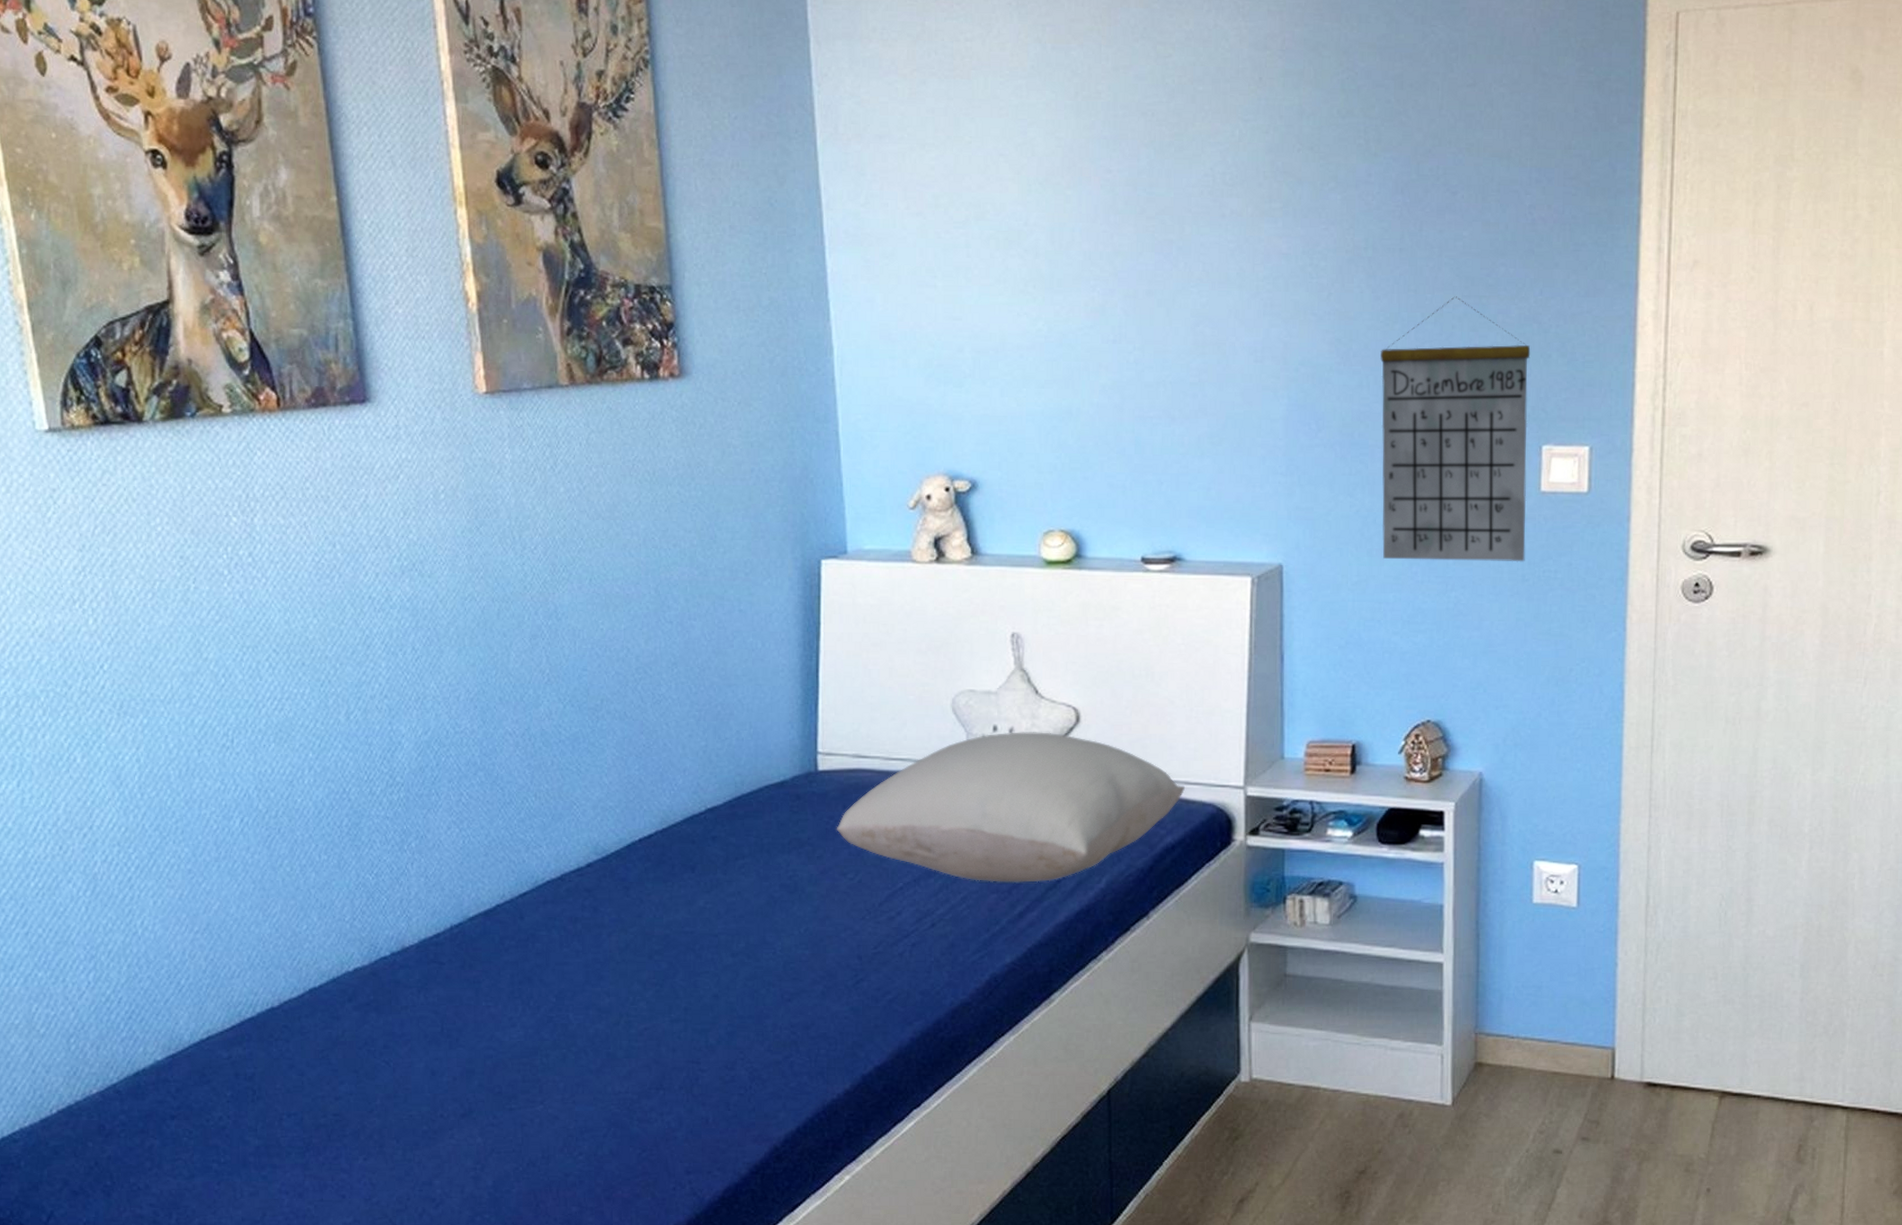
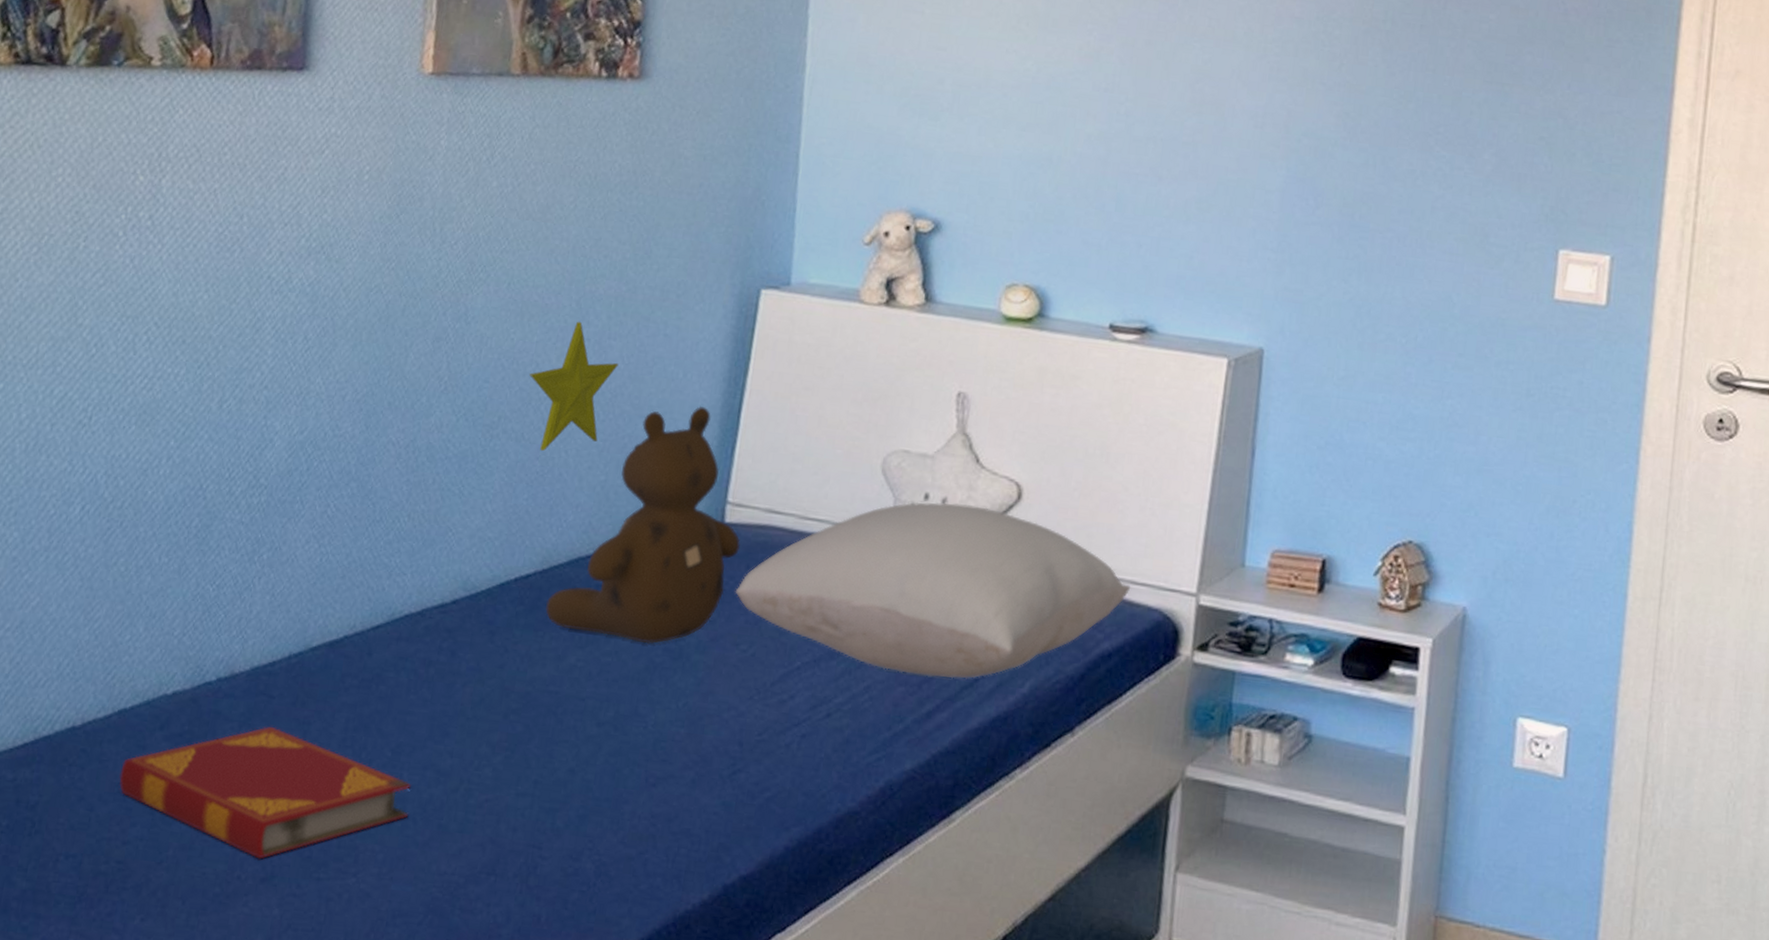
hardback book: none [321,989,579,1099] -> present [119,726,411,859]
decorative star: none [623,607,702,726] -> present [529,321,619,452]
teddy bear: none [671,670,836,882] -> present [545,405,741,644]
calendar: present [1380,296,1531,562] -> none [1375,80,1554,375]

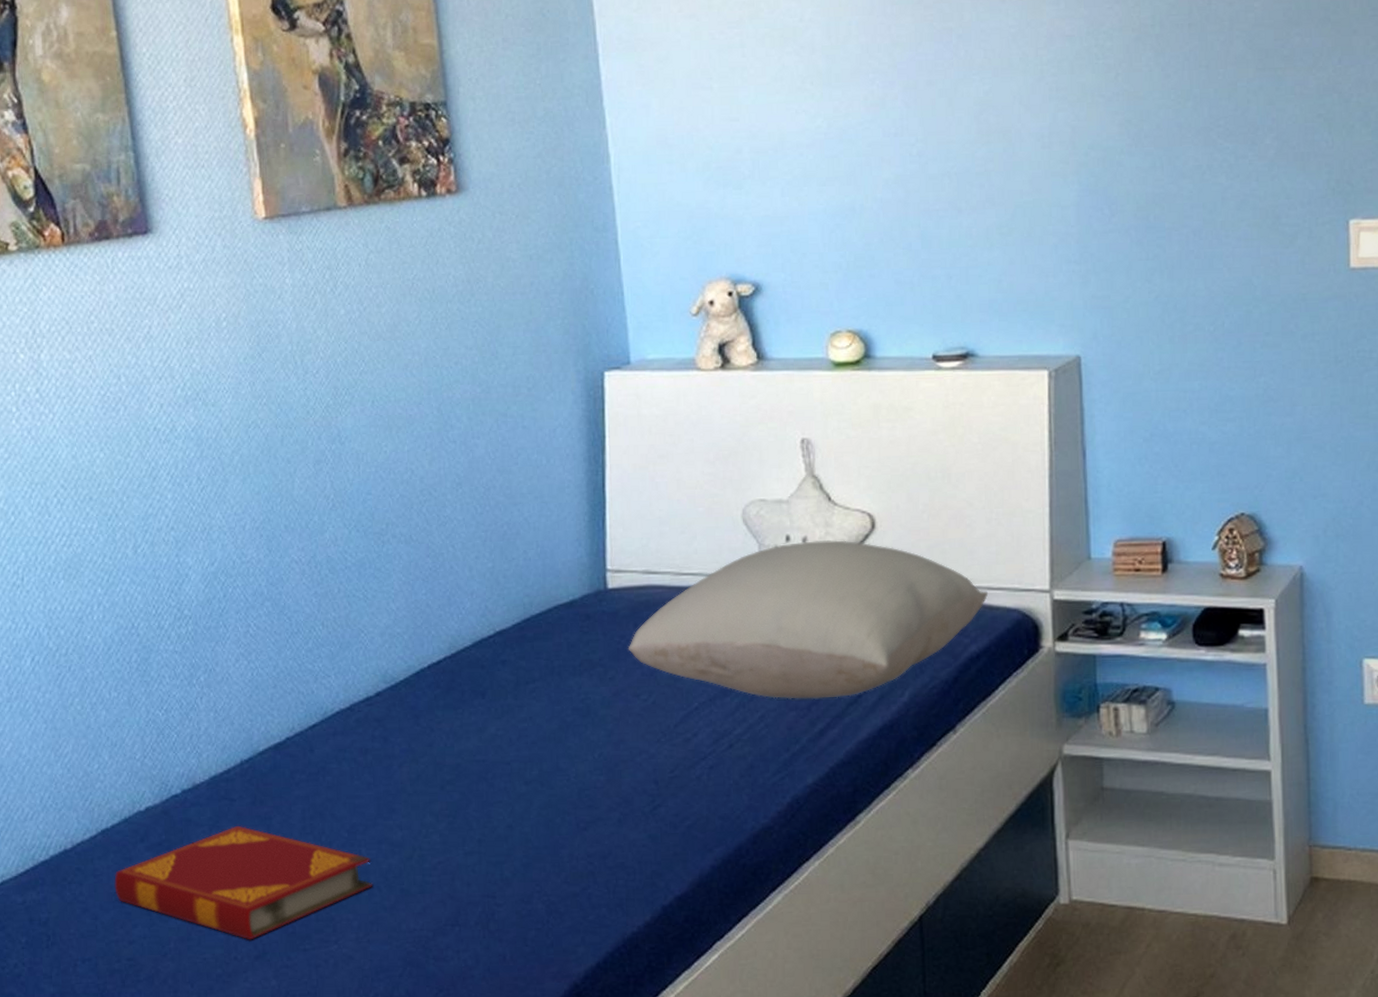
decorative star: present [529,321,619,452] -> none [407,426,486,549]
teddy bear: present [545,405,741,644] -> none [460,486,626,707]

